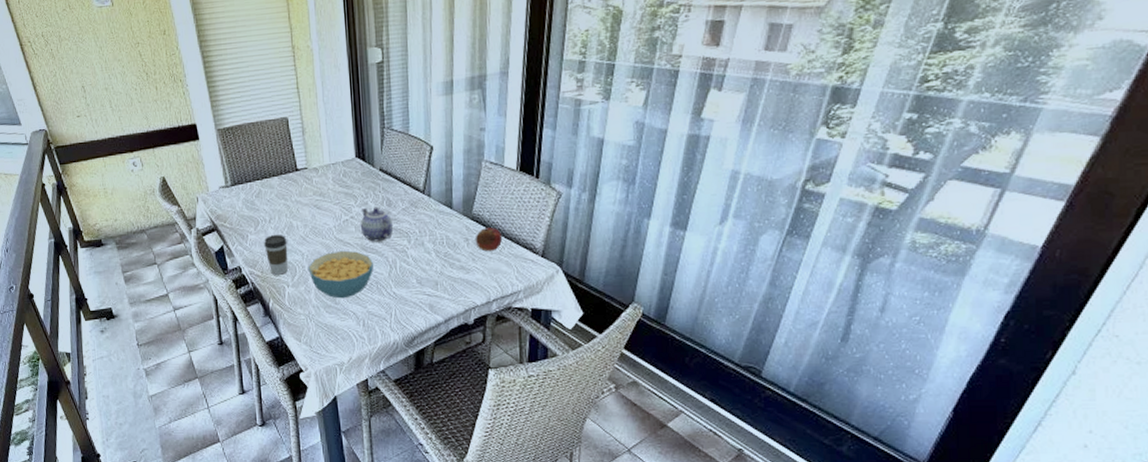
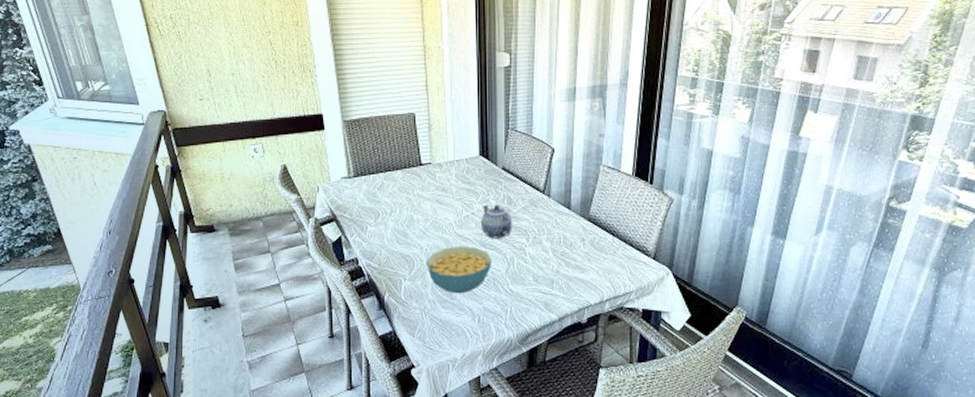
coffee cup: present [264,234,288,275] -> none [383,227,407,268]
fruit: present [475,227,503,252] -> none [591,228,618,252]

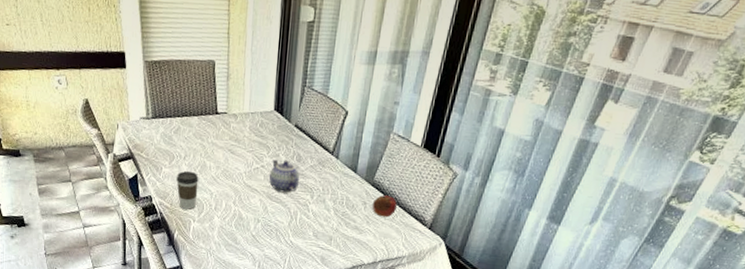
coffee cup: none [383,227,407,268] -> present [176,171,199,210]
cereal bowl: present [426,246,492,294] -> none [215,195,277,240]
fruit: none [591,228,618,252] -> present [372,194,398,218]

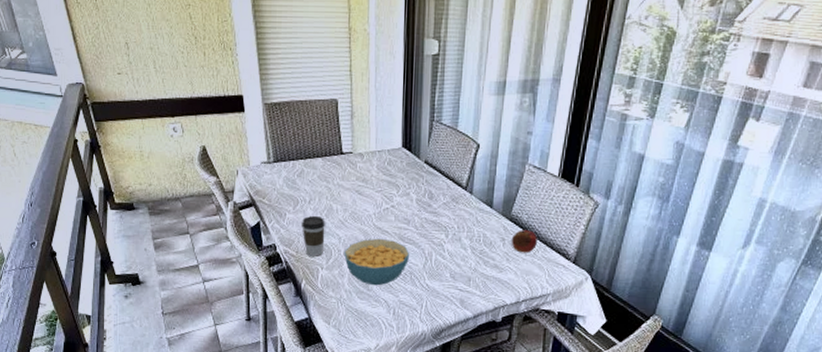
cereal bowl: none [215,195,277,240] -> present [344,238,410,286]
teapot: present [268,159,300,193] -> none [400,198,433,233]

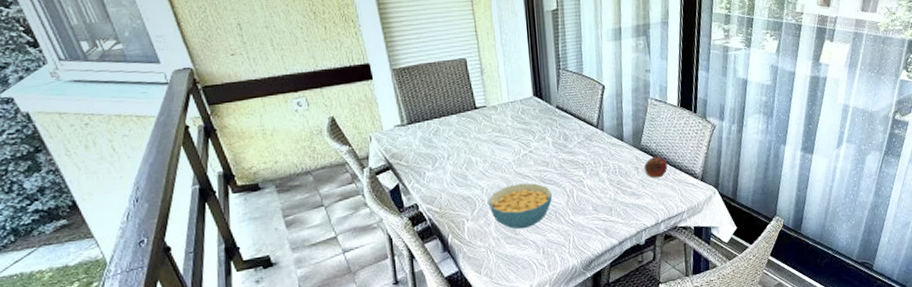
coffee cup: present [302,215,325,256] -> none [442,170,468,210]

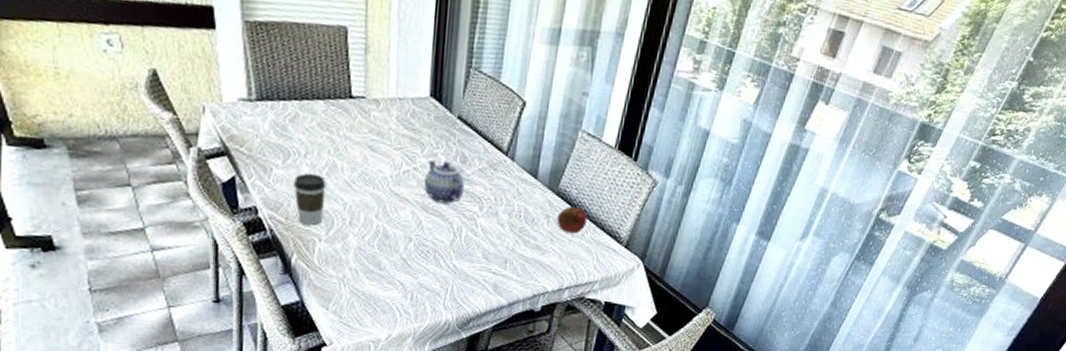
coffee cup: none [442,170,468,210] -> present [294,173,326,225]
cereal bowl: present [488,183,553,229] -> none [350,206,435,265]
teapot: none [538,141,570,174] -> present [423,159,465,204]

